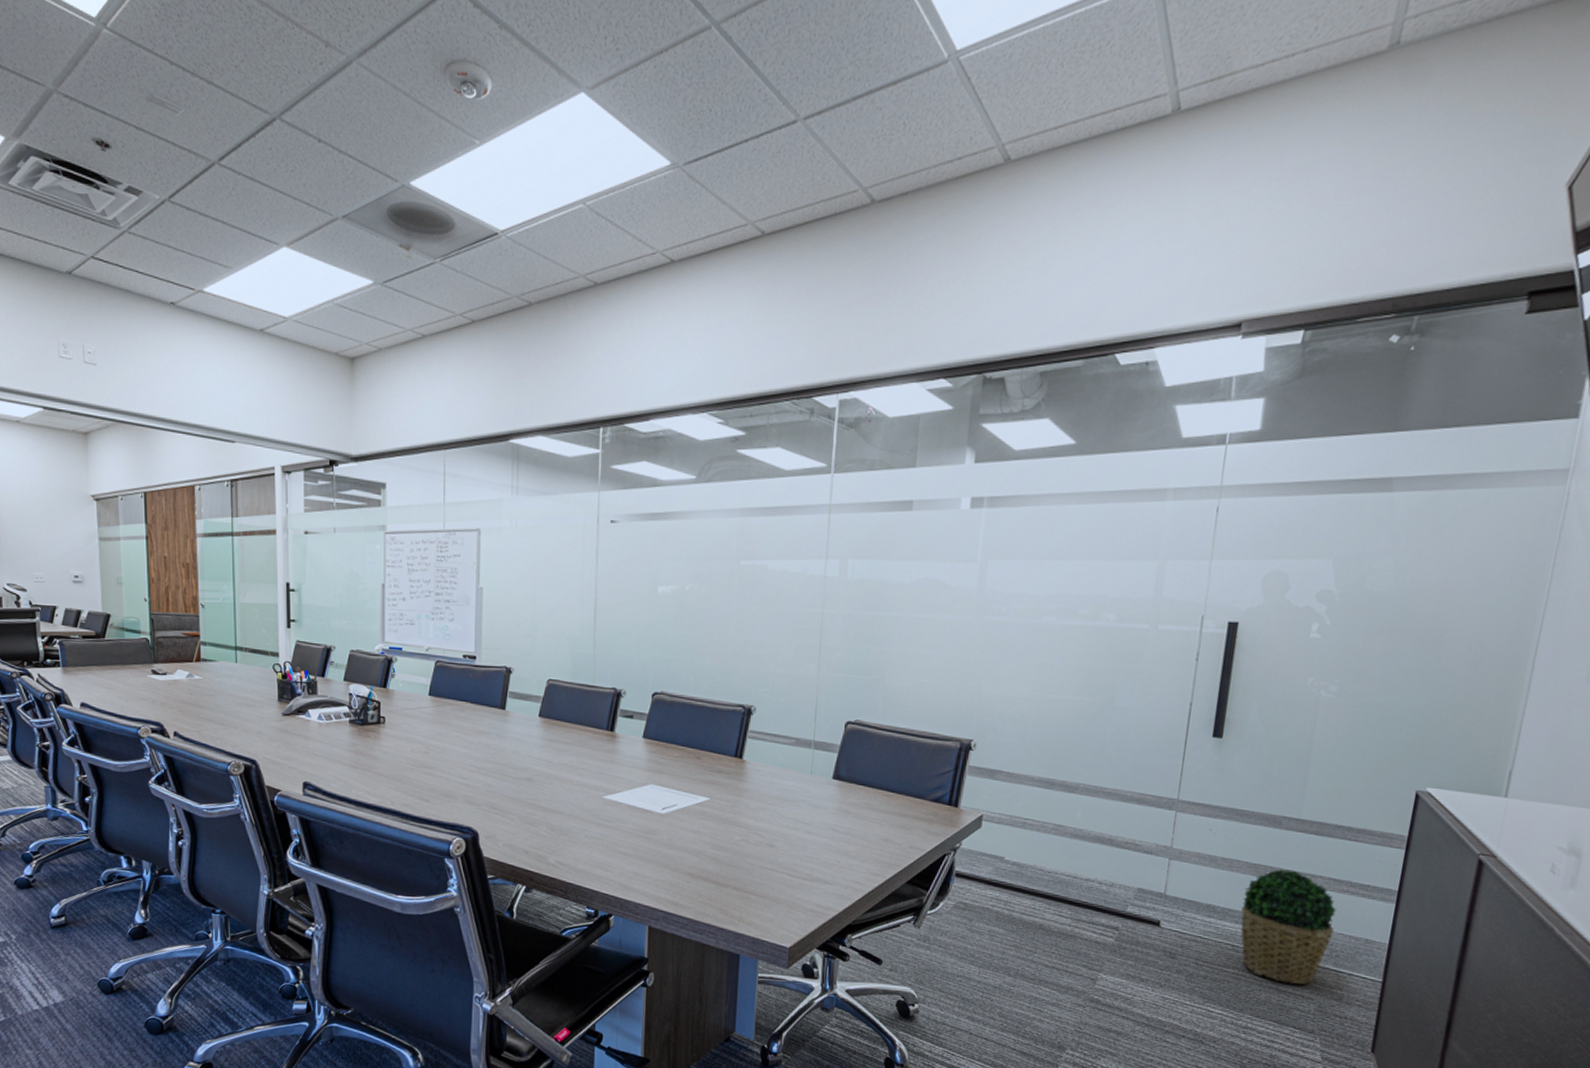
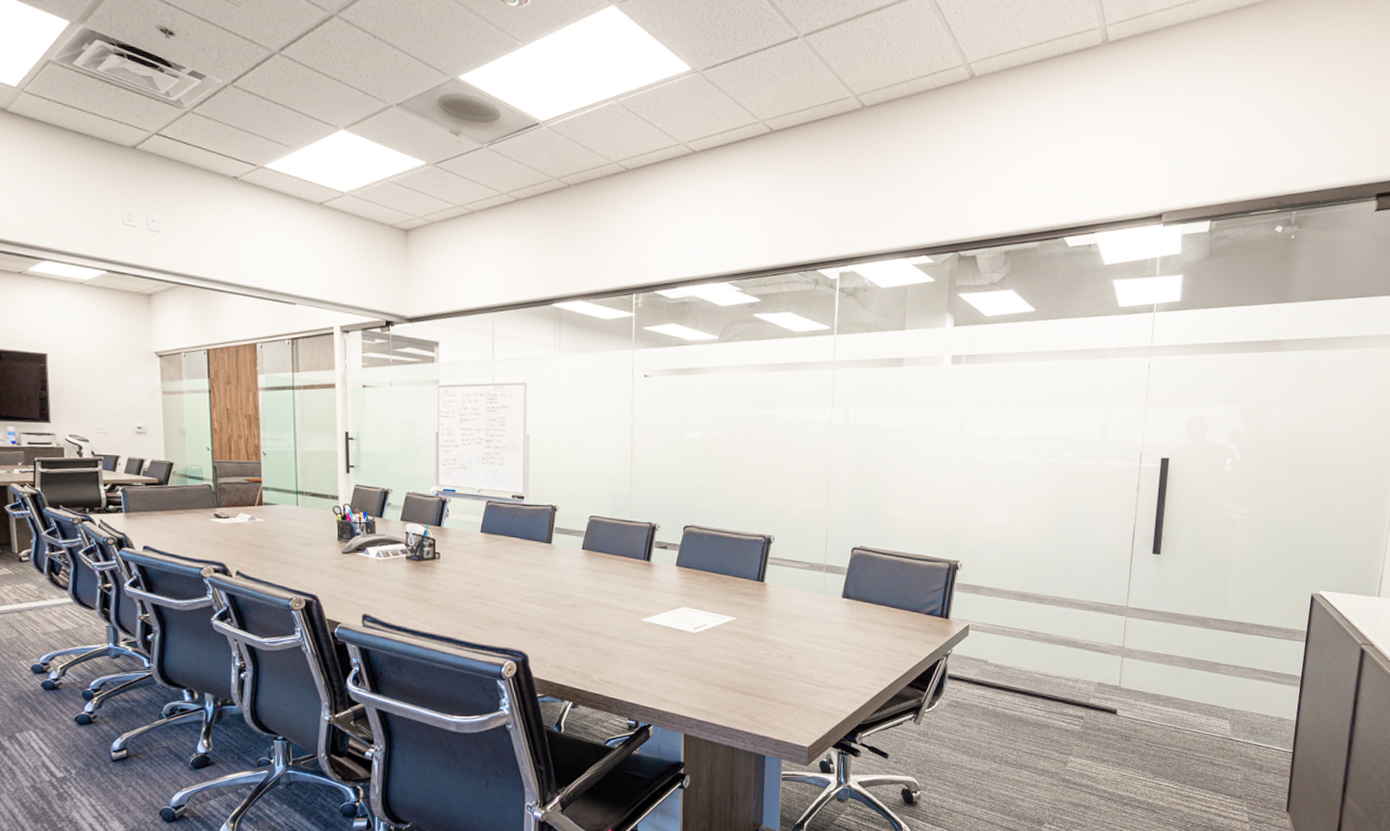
potted plant: present [1240,869,1337,985] -> none [1180,662,1255,758]

